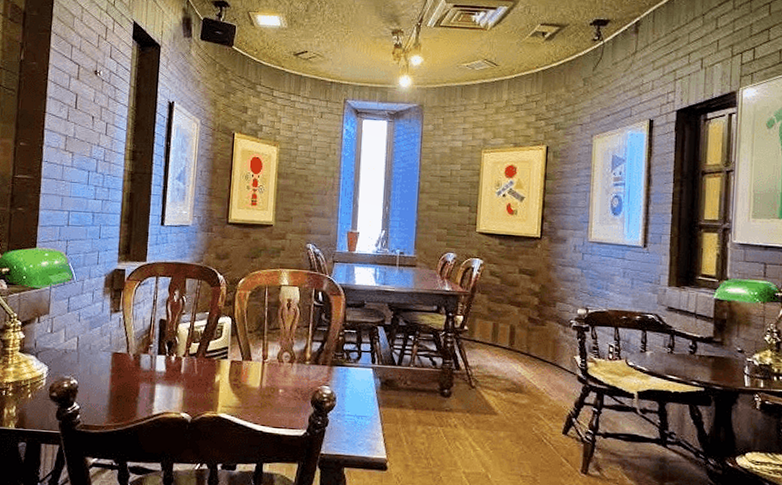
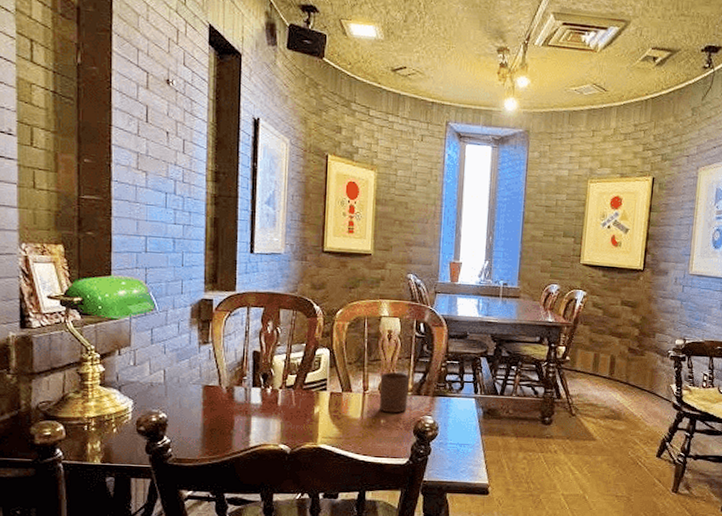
cup: none [277,341,307,383] -> present [379,372,409,413]

